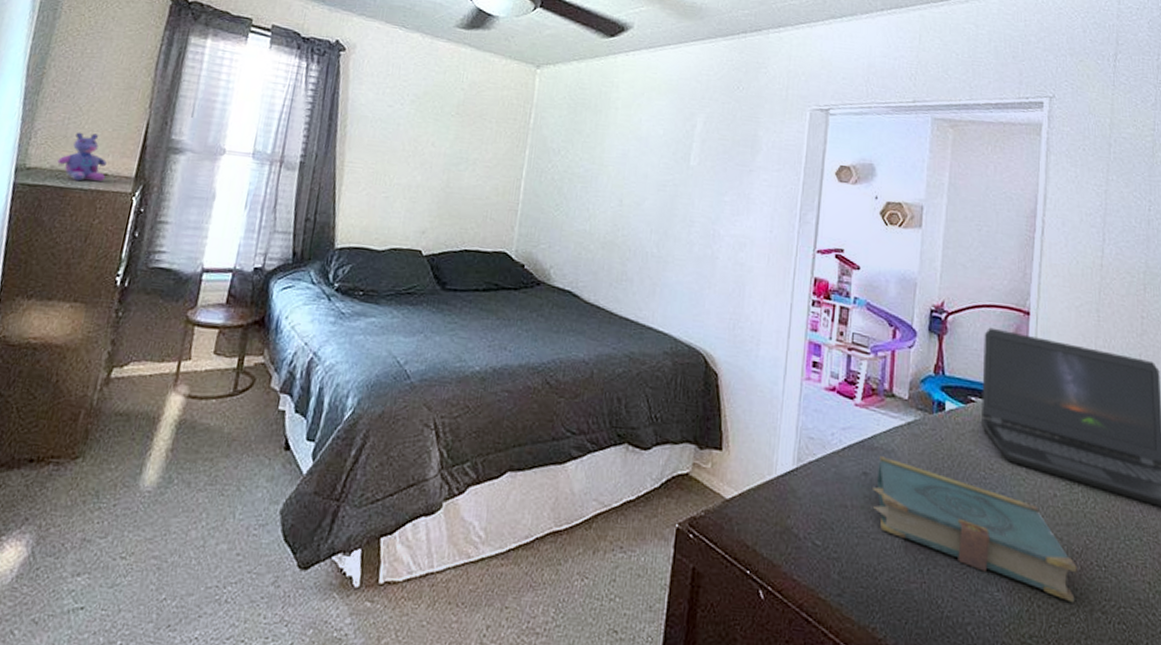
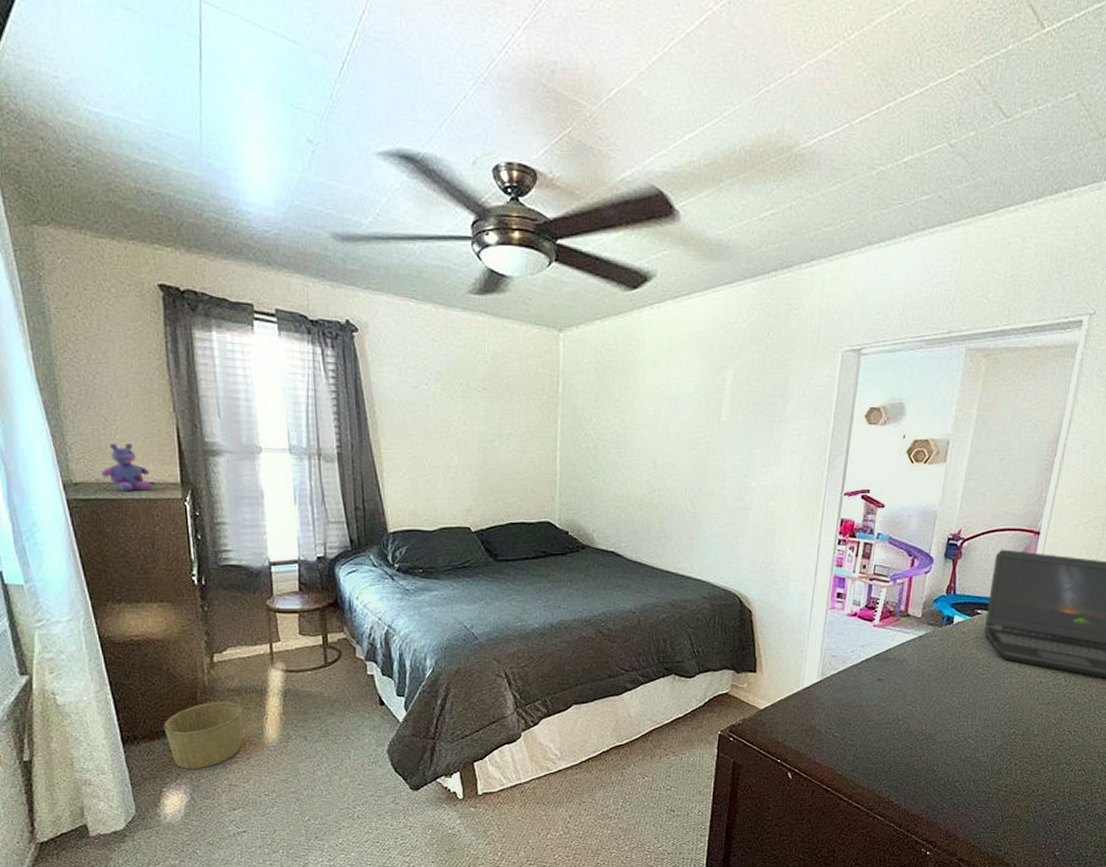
basket: none [27,423,127,514] -> present [163,697,243,769]
book: present [873,456,1077,603] -> none [885,665,1052,760]

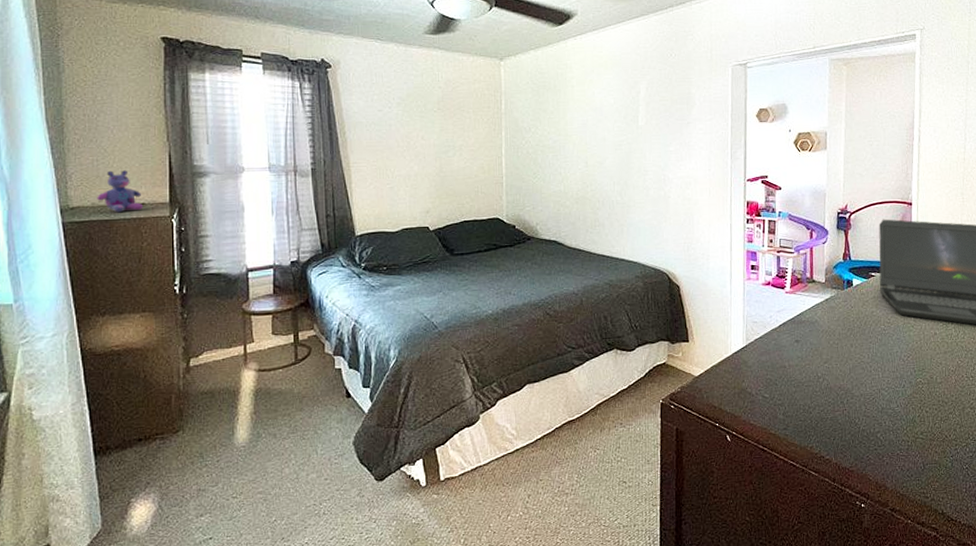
basket: present [163,697,243,769] -> none [136,400,215,477]

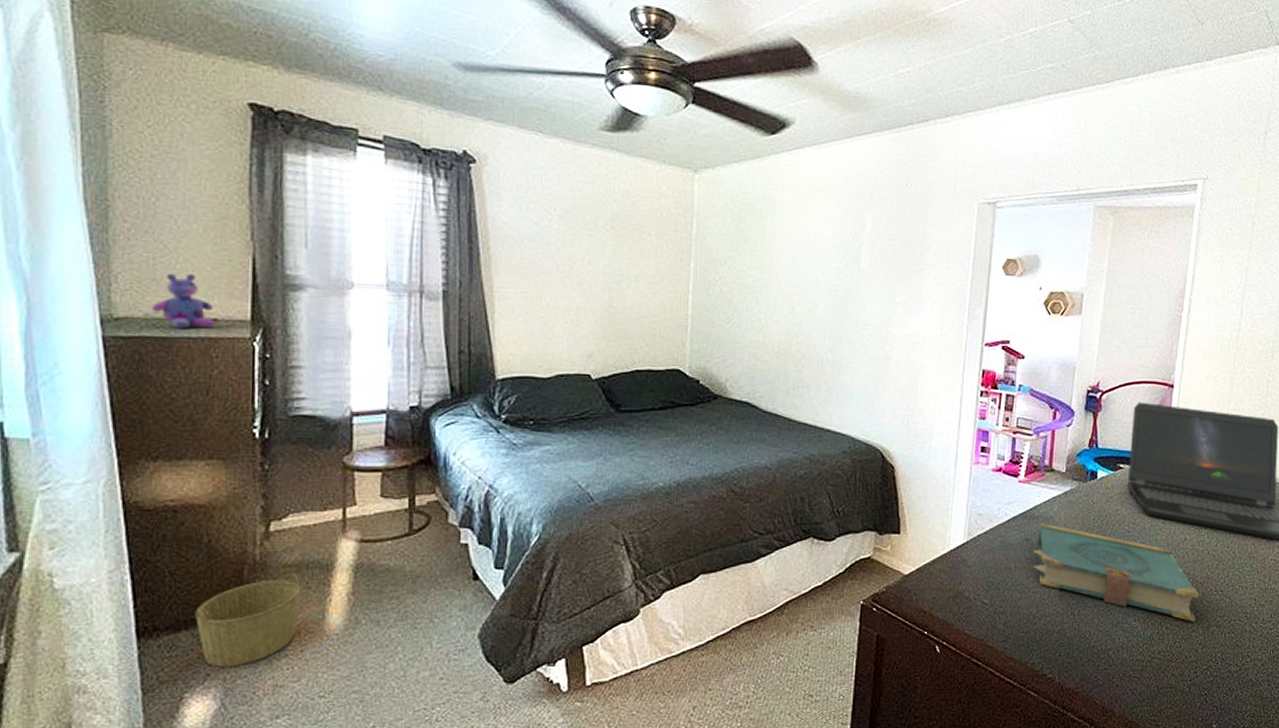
basket: none [136,400,215,477] -> present [194,574,301,667]
book: none [803,326,953,406] -> present [1033,523,1200,622]

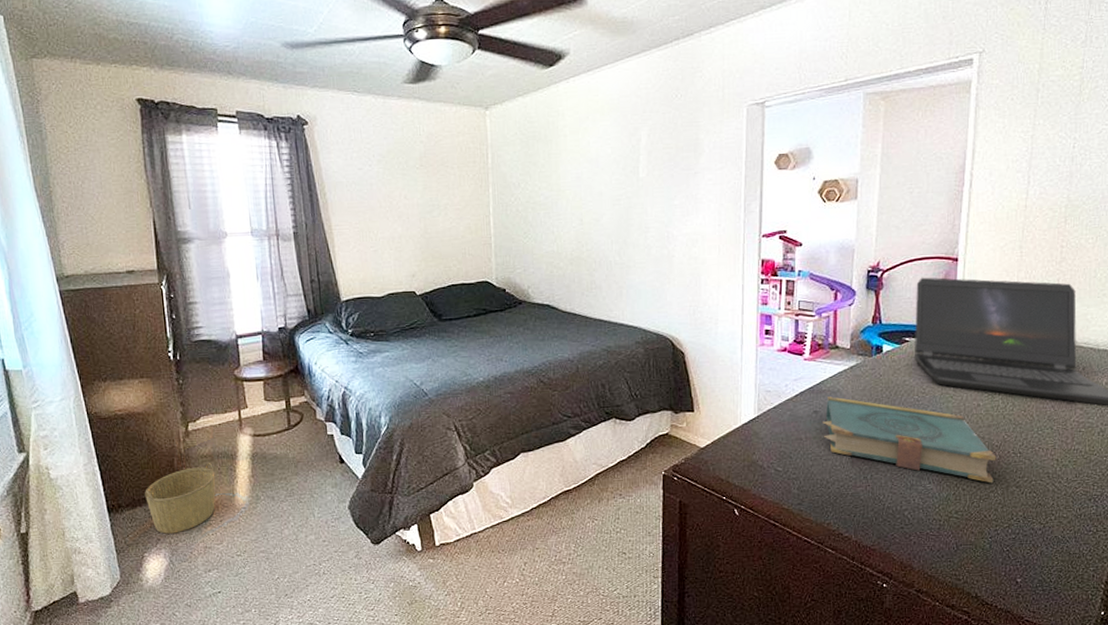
toy: present [152,273,216,329] -> none [89,237,134,281]

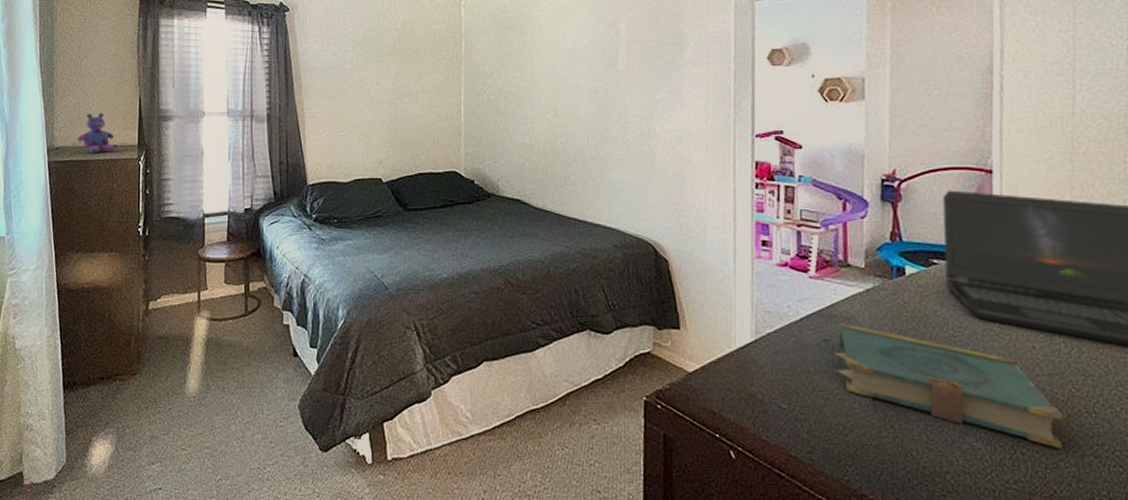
toy: none [89,237,134,281] -> present [77,113,116,154]
basket: present [144,463,216,534] -> none [99,345,169,418]

